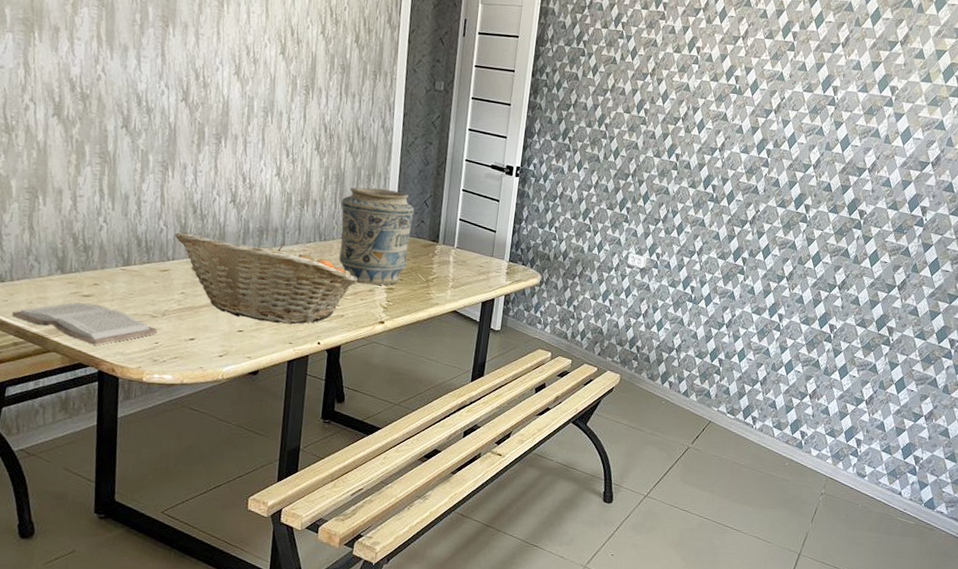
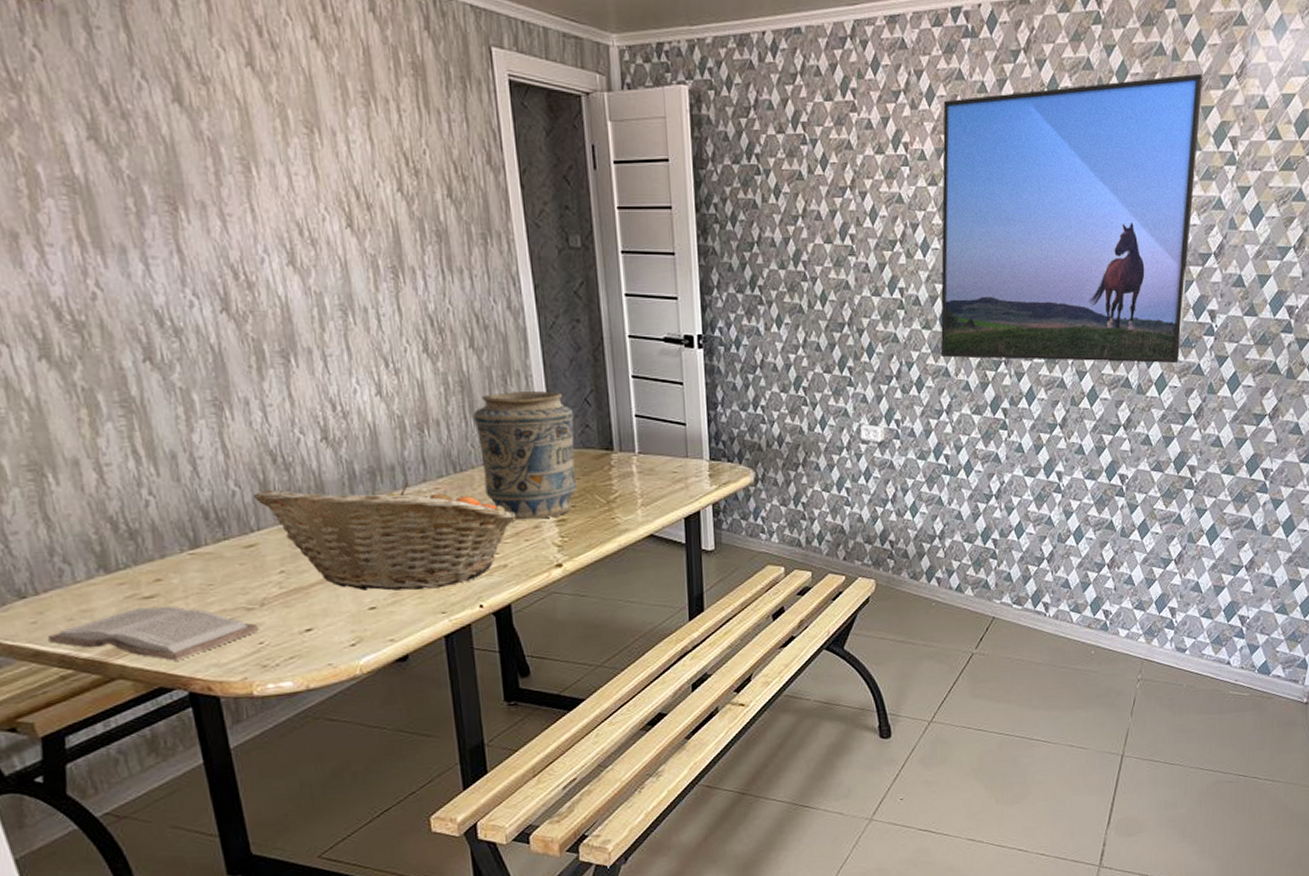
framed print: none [700,20,941,244] -> present [940,73,1203,364]

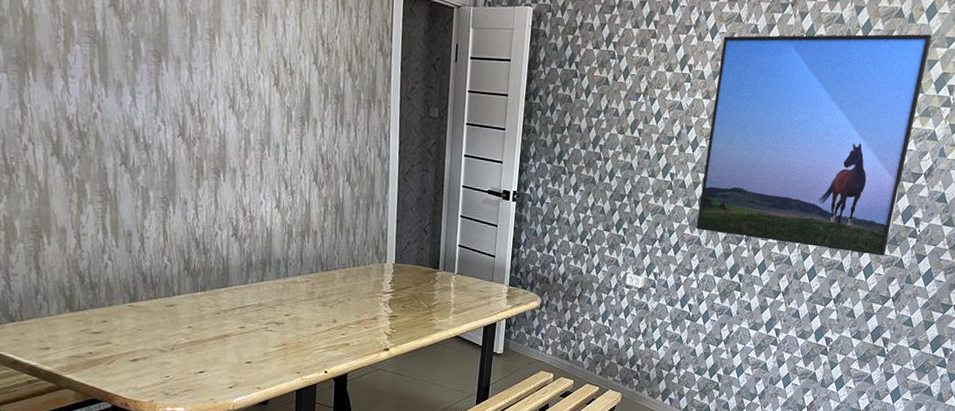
book: present [48,607,259,661] -> none [24,339,168,381]
fruit basket: present [254,481,516,591] -> none [179,266,361,355]
vase: present [472,391,578,520] -> none [341,217,414,313]

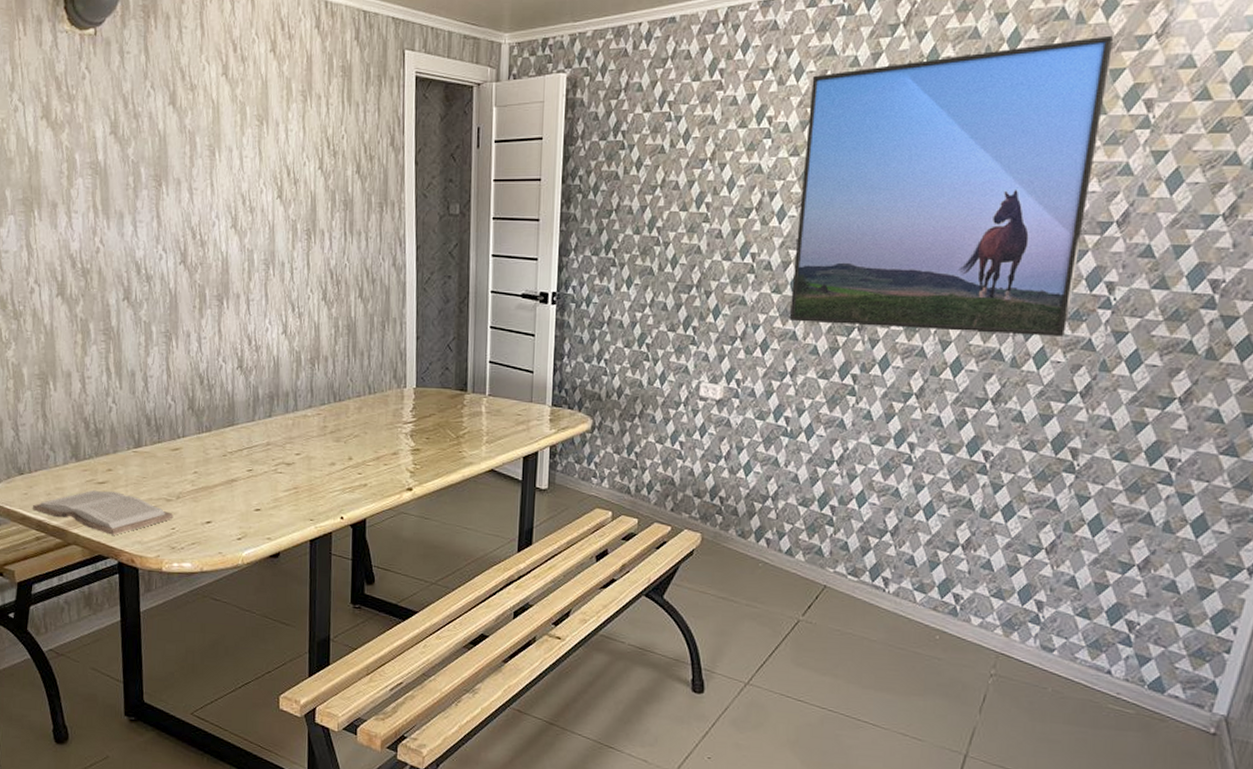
book: none [24,339,168,381] -> present [33,490,174,535]

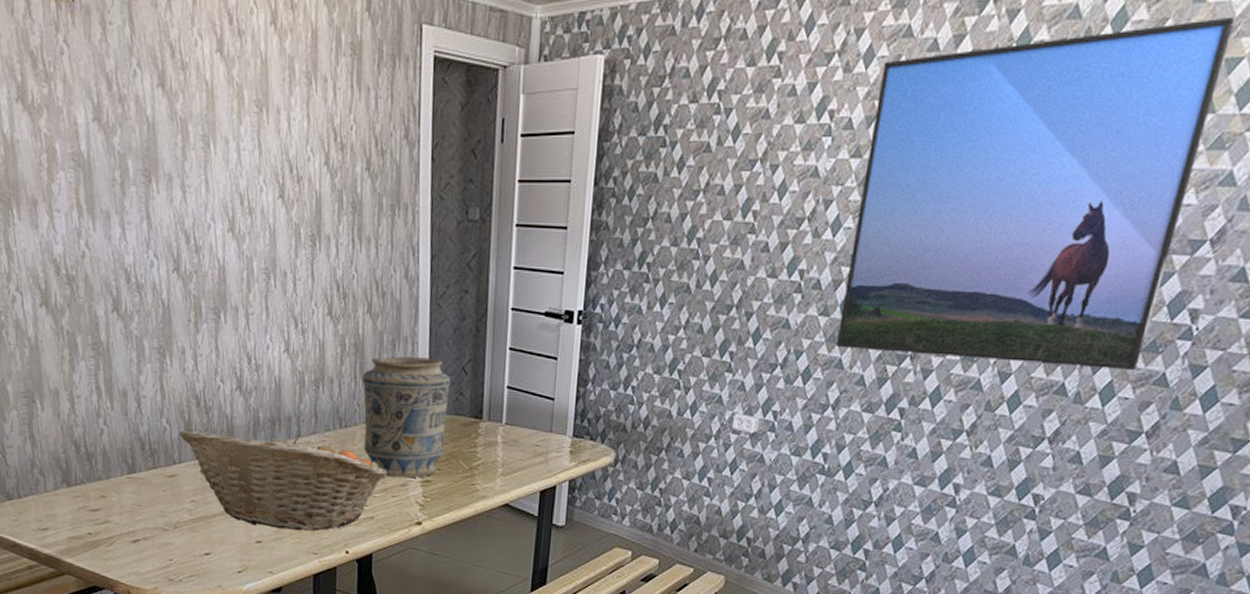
book: present [33,490,174,535] -> none [24,517,171,566]
fruit basket: none [184,405,379,499] -> present [180,428,387,531]
vase: none [354,336,437,447] -> present [362,356,451,478]

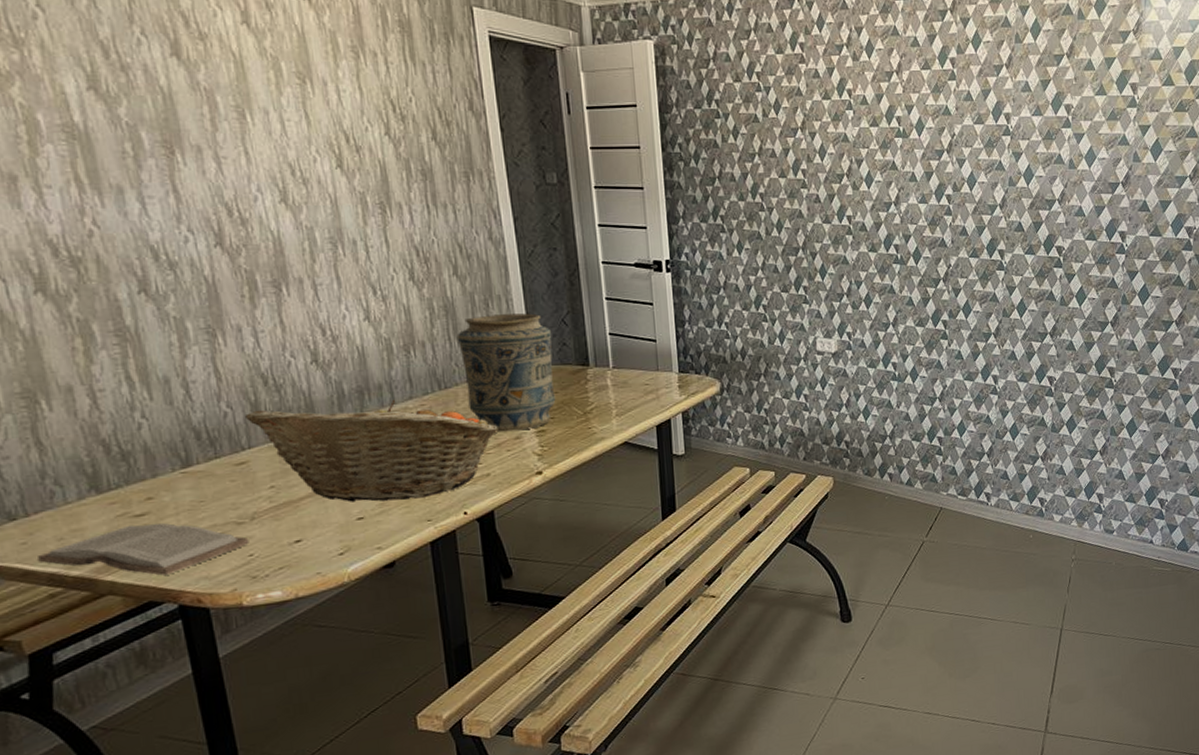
book: none [24,517,171,566] -> present [38,523,250,576]
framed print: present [835,16,1236,371] -> none [881,30,1106,279]

